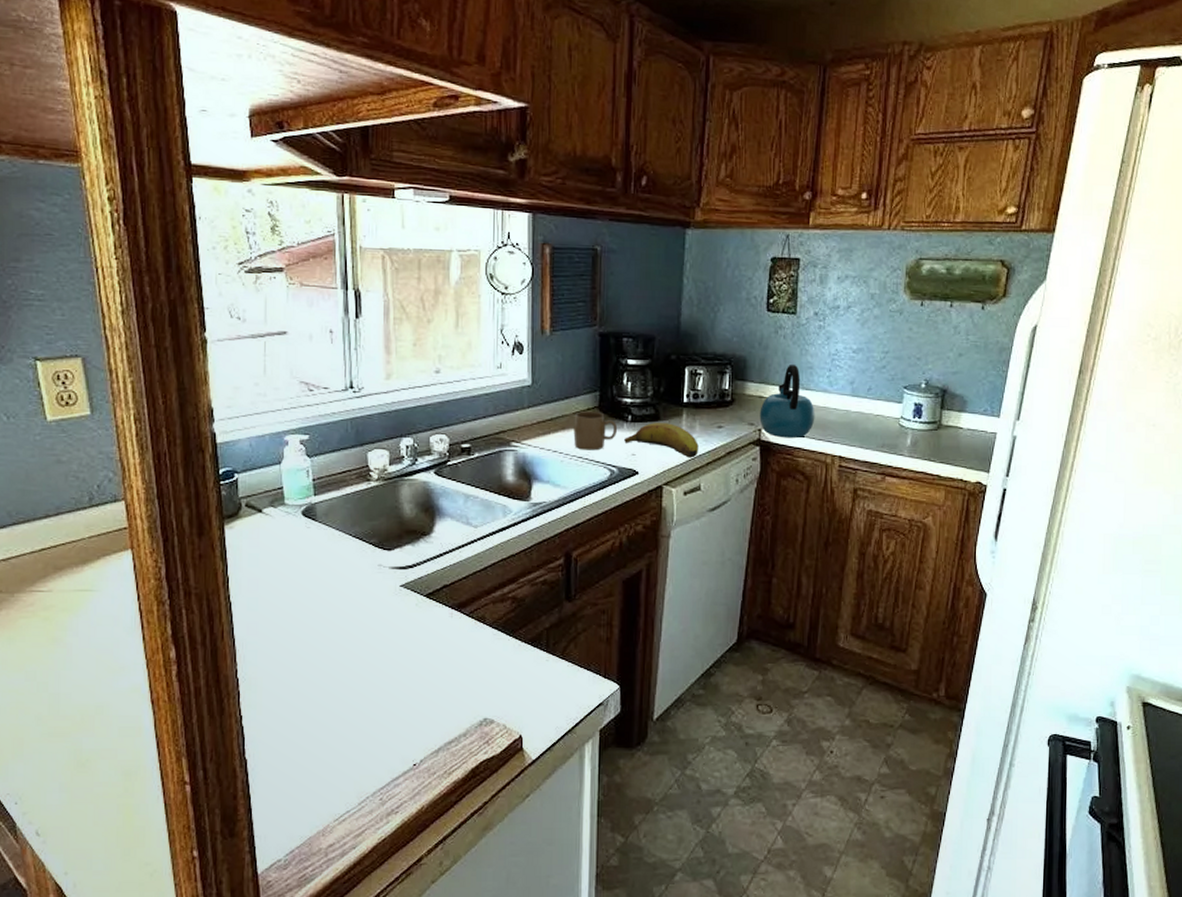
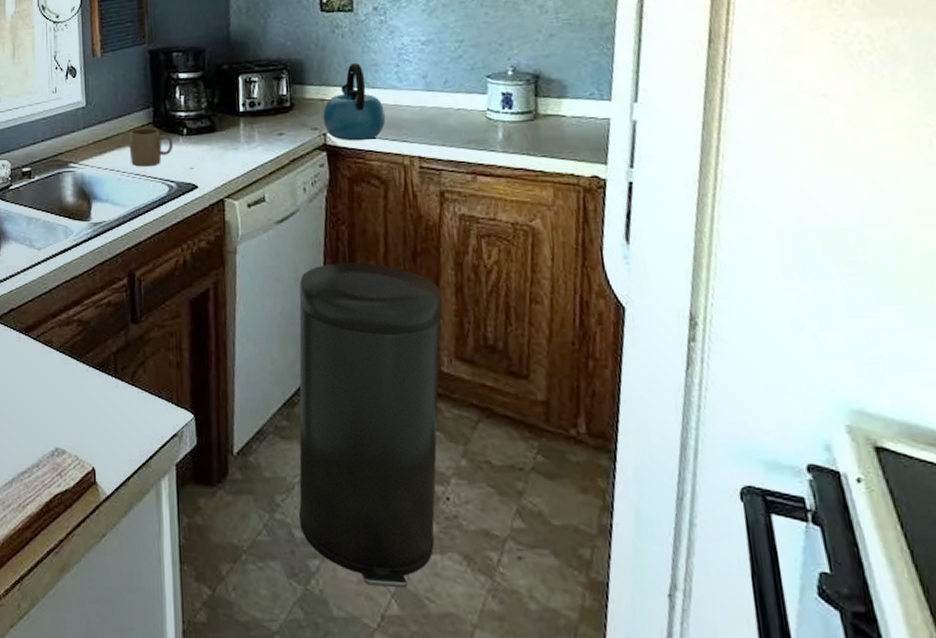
fruit: present [624,423,699,458] -> none [181,134,260,169]
pedal bin: none [707,549,845,827] -> present [299,262,442,589]

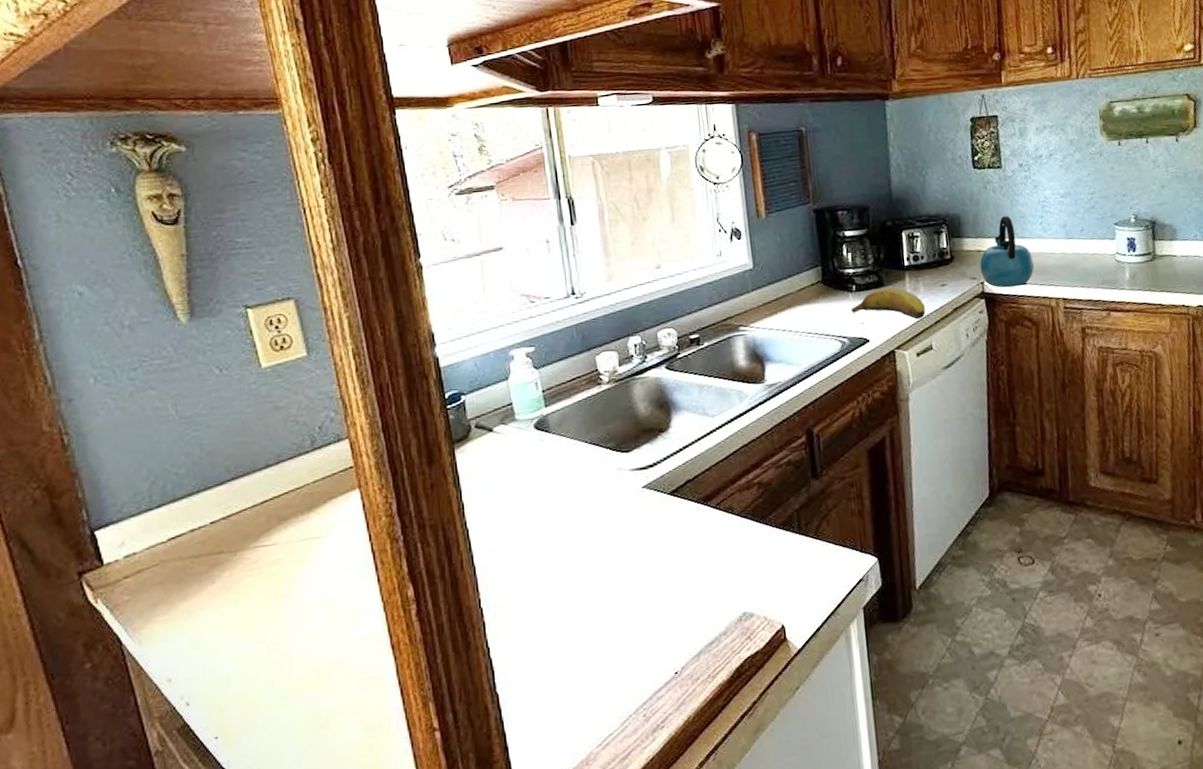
mug: present [129,128,174,167] -> none [799,286,844,325]
fruit: none [181,134,260,169] -> present [851,288,926,320]
pedal bin: present [299,262,442,589] -> none [967,397,1091,684]

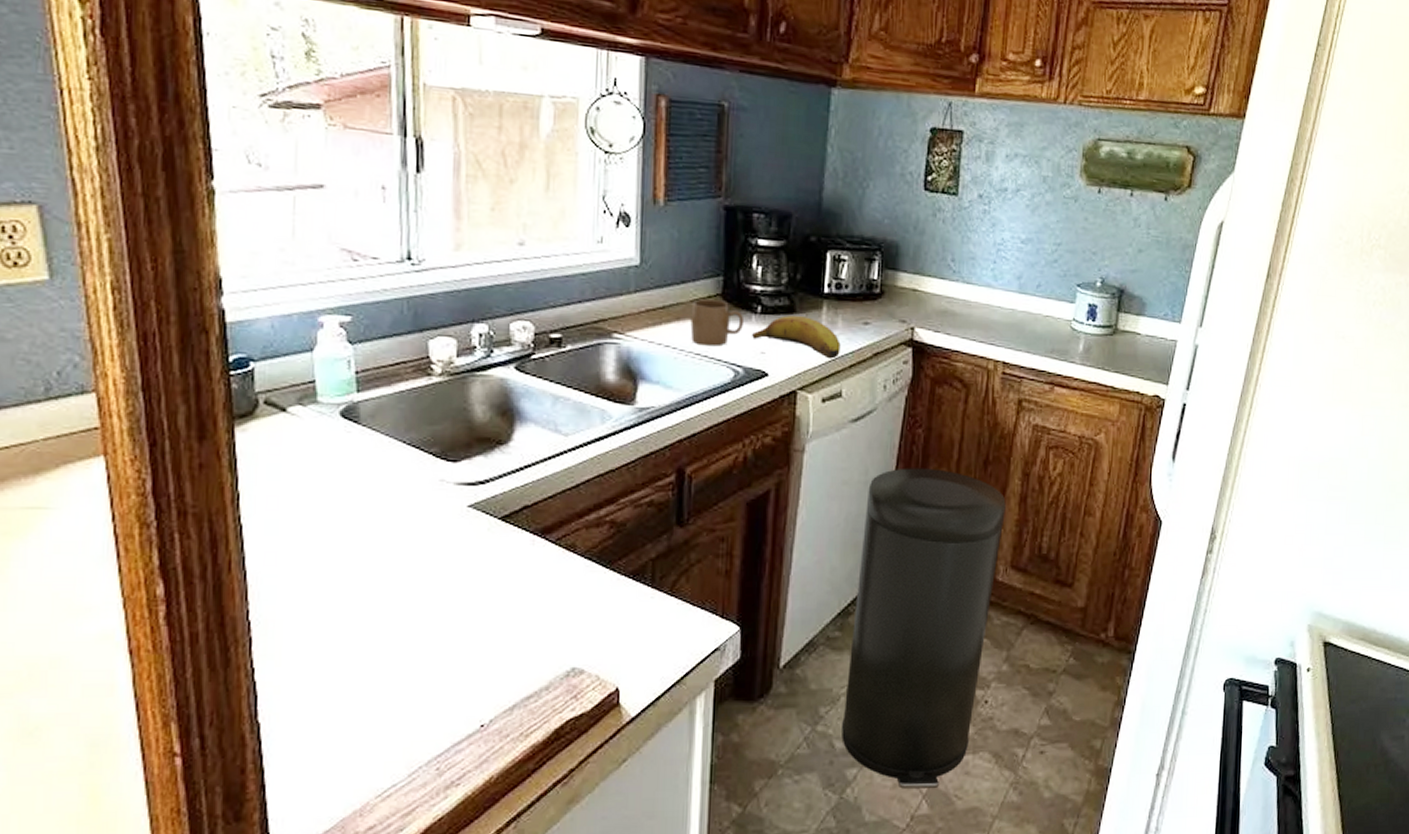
mug: none [799,286,844,325] -> present [690,299,745,347]
pedal bin: none [967,397,1091,684] -> present [842,468,1006,789]
kettle: present [980,216,1035,288] -> none [912,254,977,340]

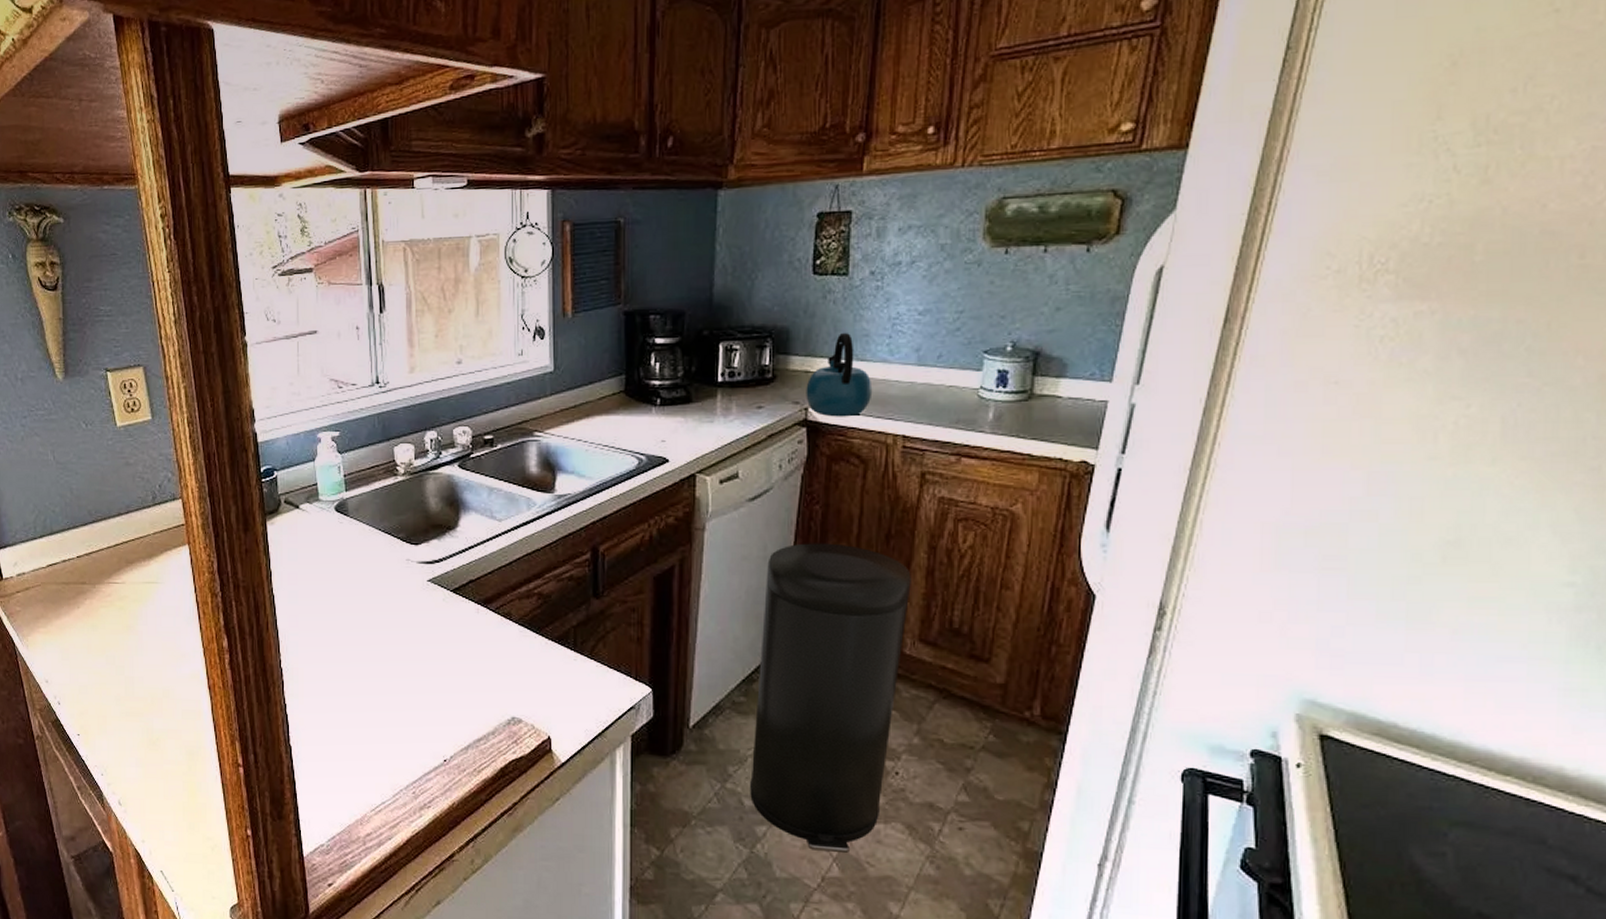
mug: present [690,299,745,347] -> none [598,396,646,438]
fruit: present [752,315,841,359] -> none [653,405,736,443]
kettle: none [912,254,977,340] -> present [806,333,873,417]

